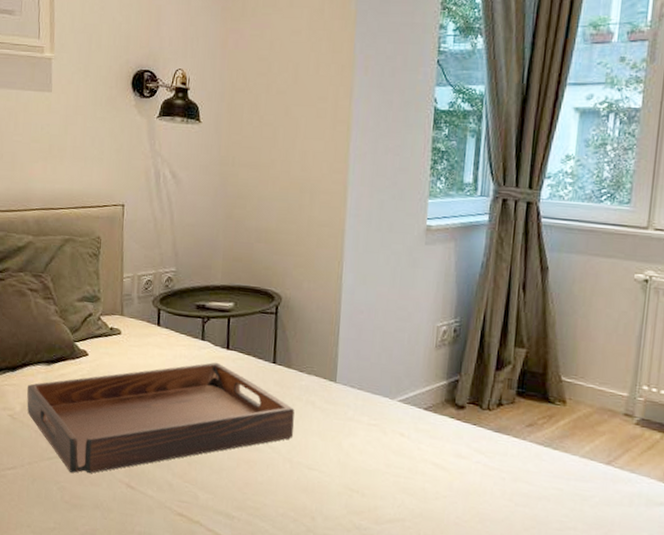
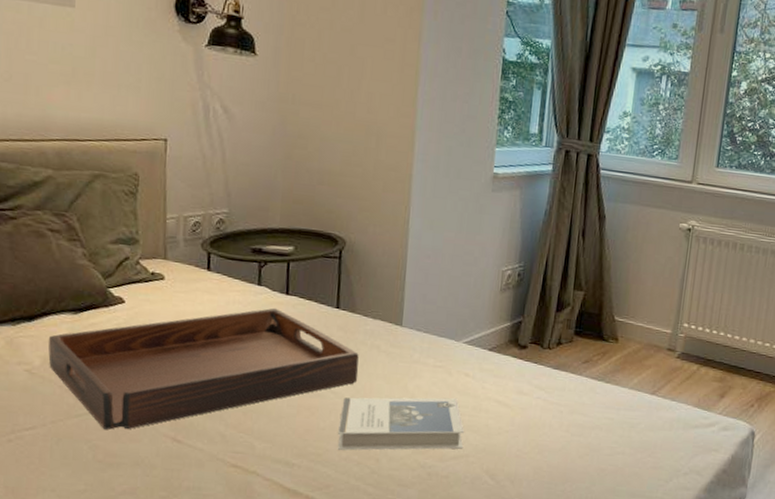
hardback book: none [274,452,400,513] -> present [337,397,464,451]

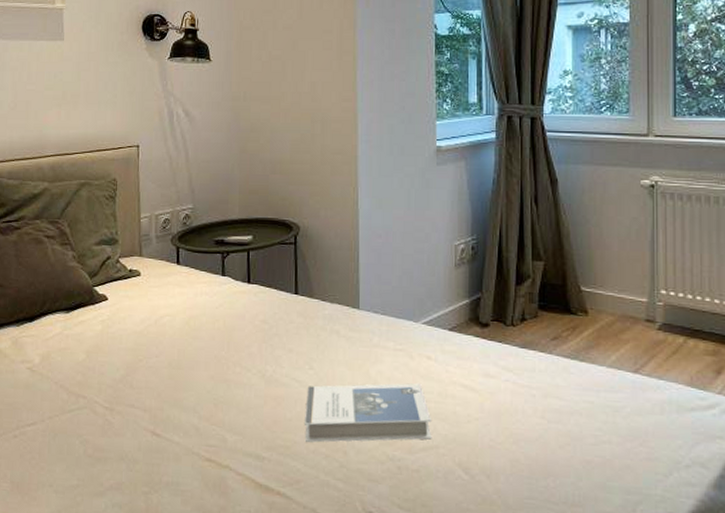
serving tray: present [48,308,359,430] -> none [45,297,320,424]

